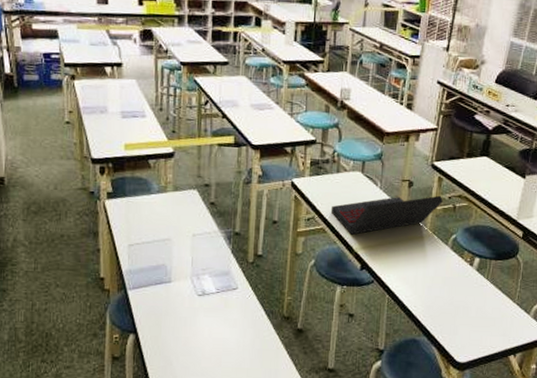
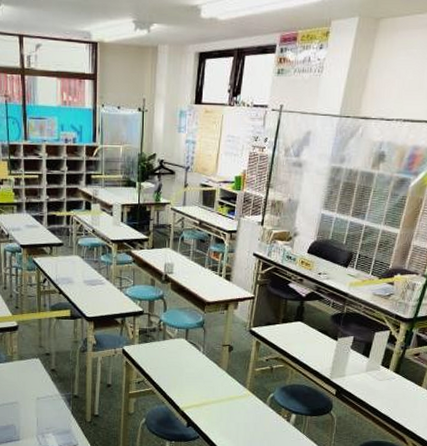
laptop: present [330,195,443,235] -> none [158,358,261,395]

